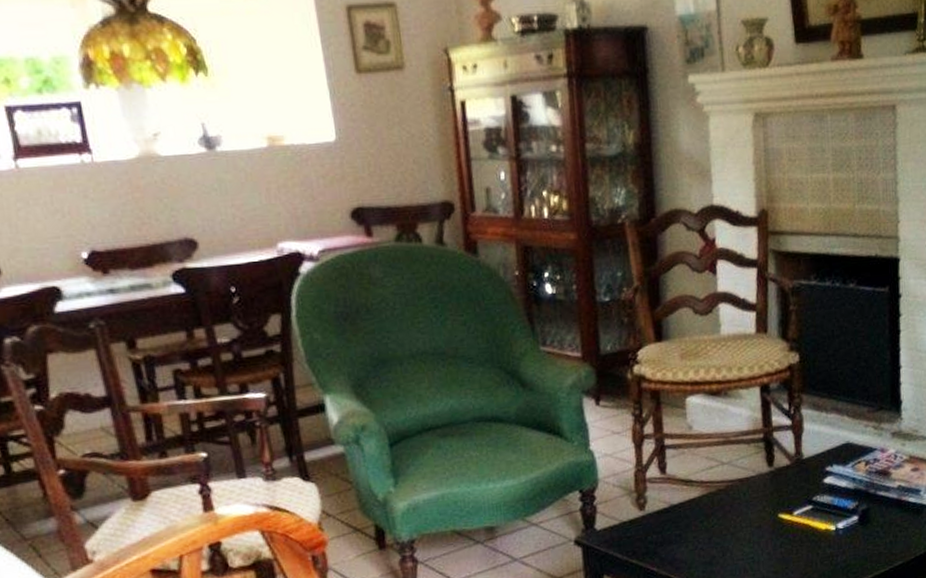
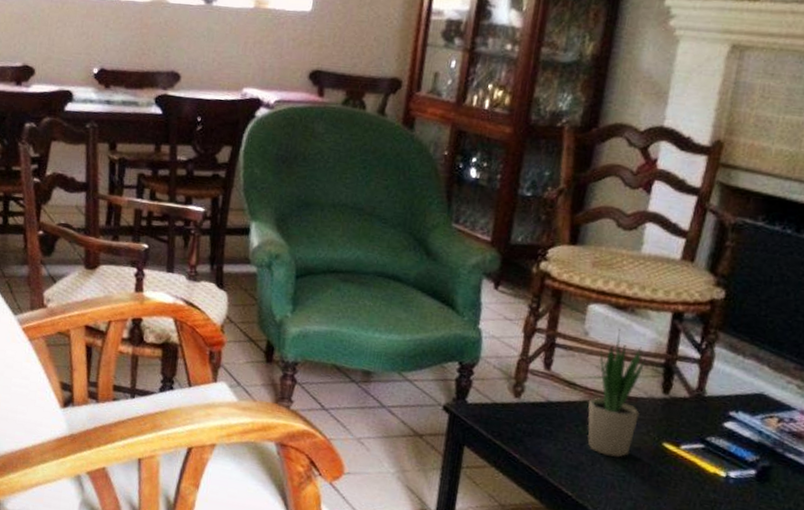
potted plant: none [705,414,753,543] -> present [587,328,647,458]

